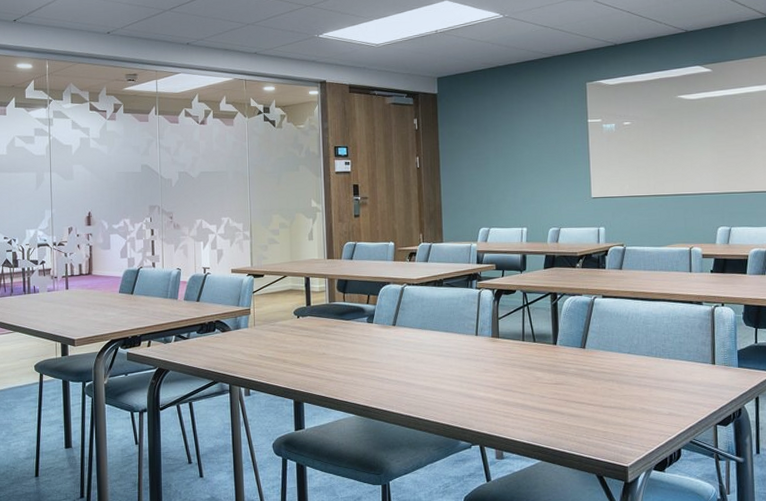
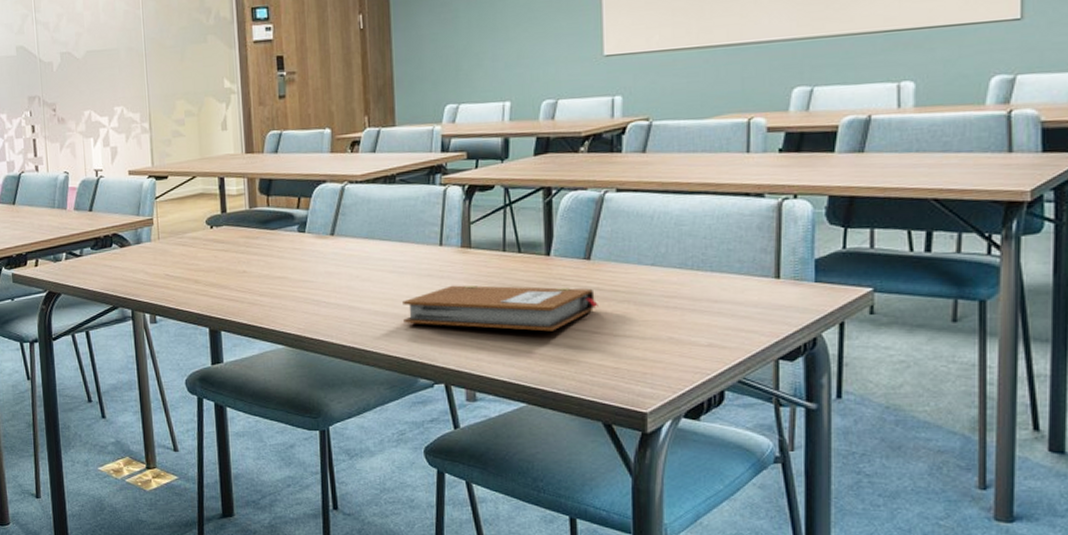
notebook: none [448,366,592,404] -> present [403,285,598,332]

